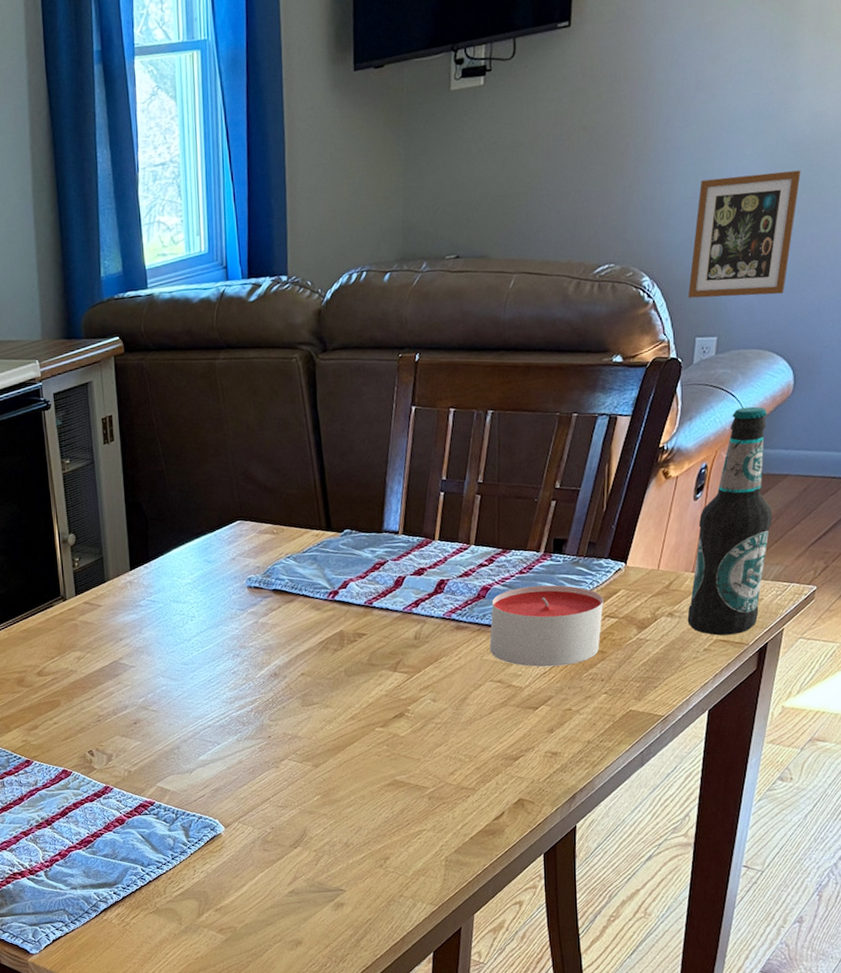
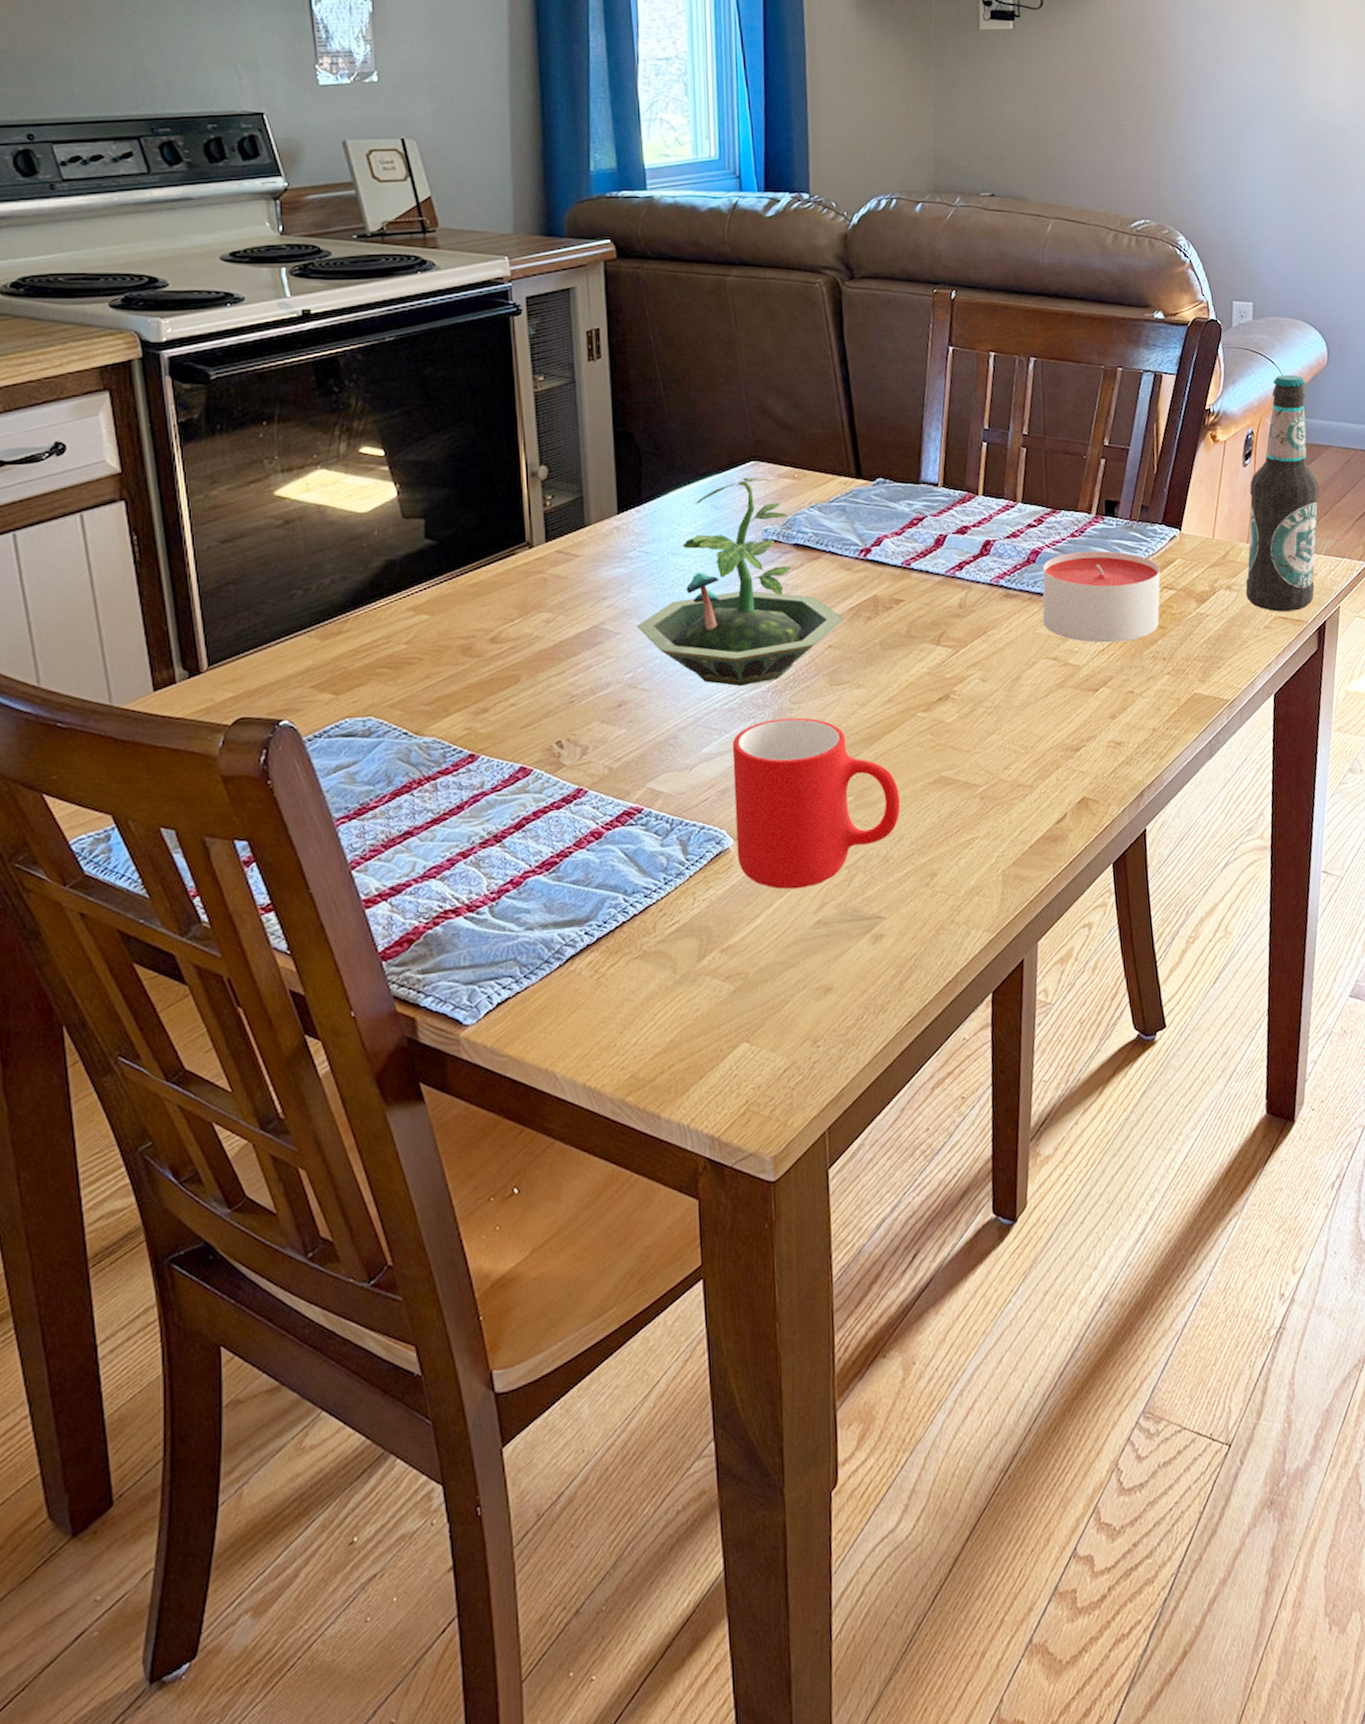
terrarium: none [147,534,315,708] -> present [637,477,844,687]
cup: none [223,732,360,866] -> present [732,717,900,890]
picture frame: present [687,170,801,298] -> none [1222,149,1317,266]

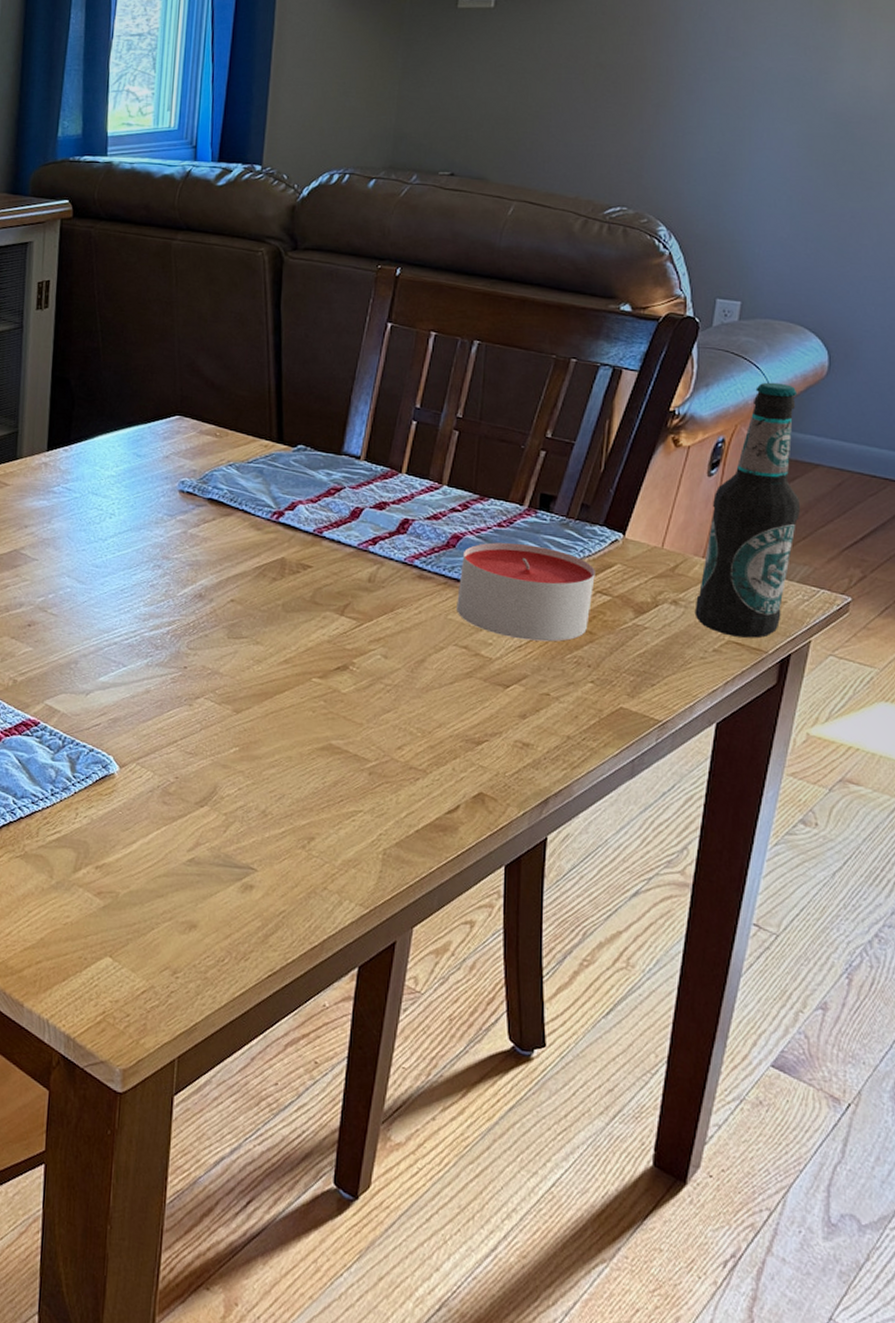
terrarium: present [637,477,844,687] -> none [53,430,250,626]
cup: present [732,717,900,890] -> none [121,661,285,826]

